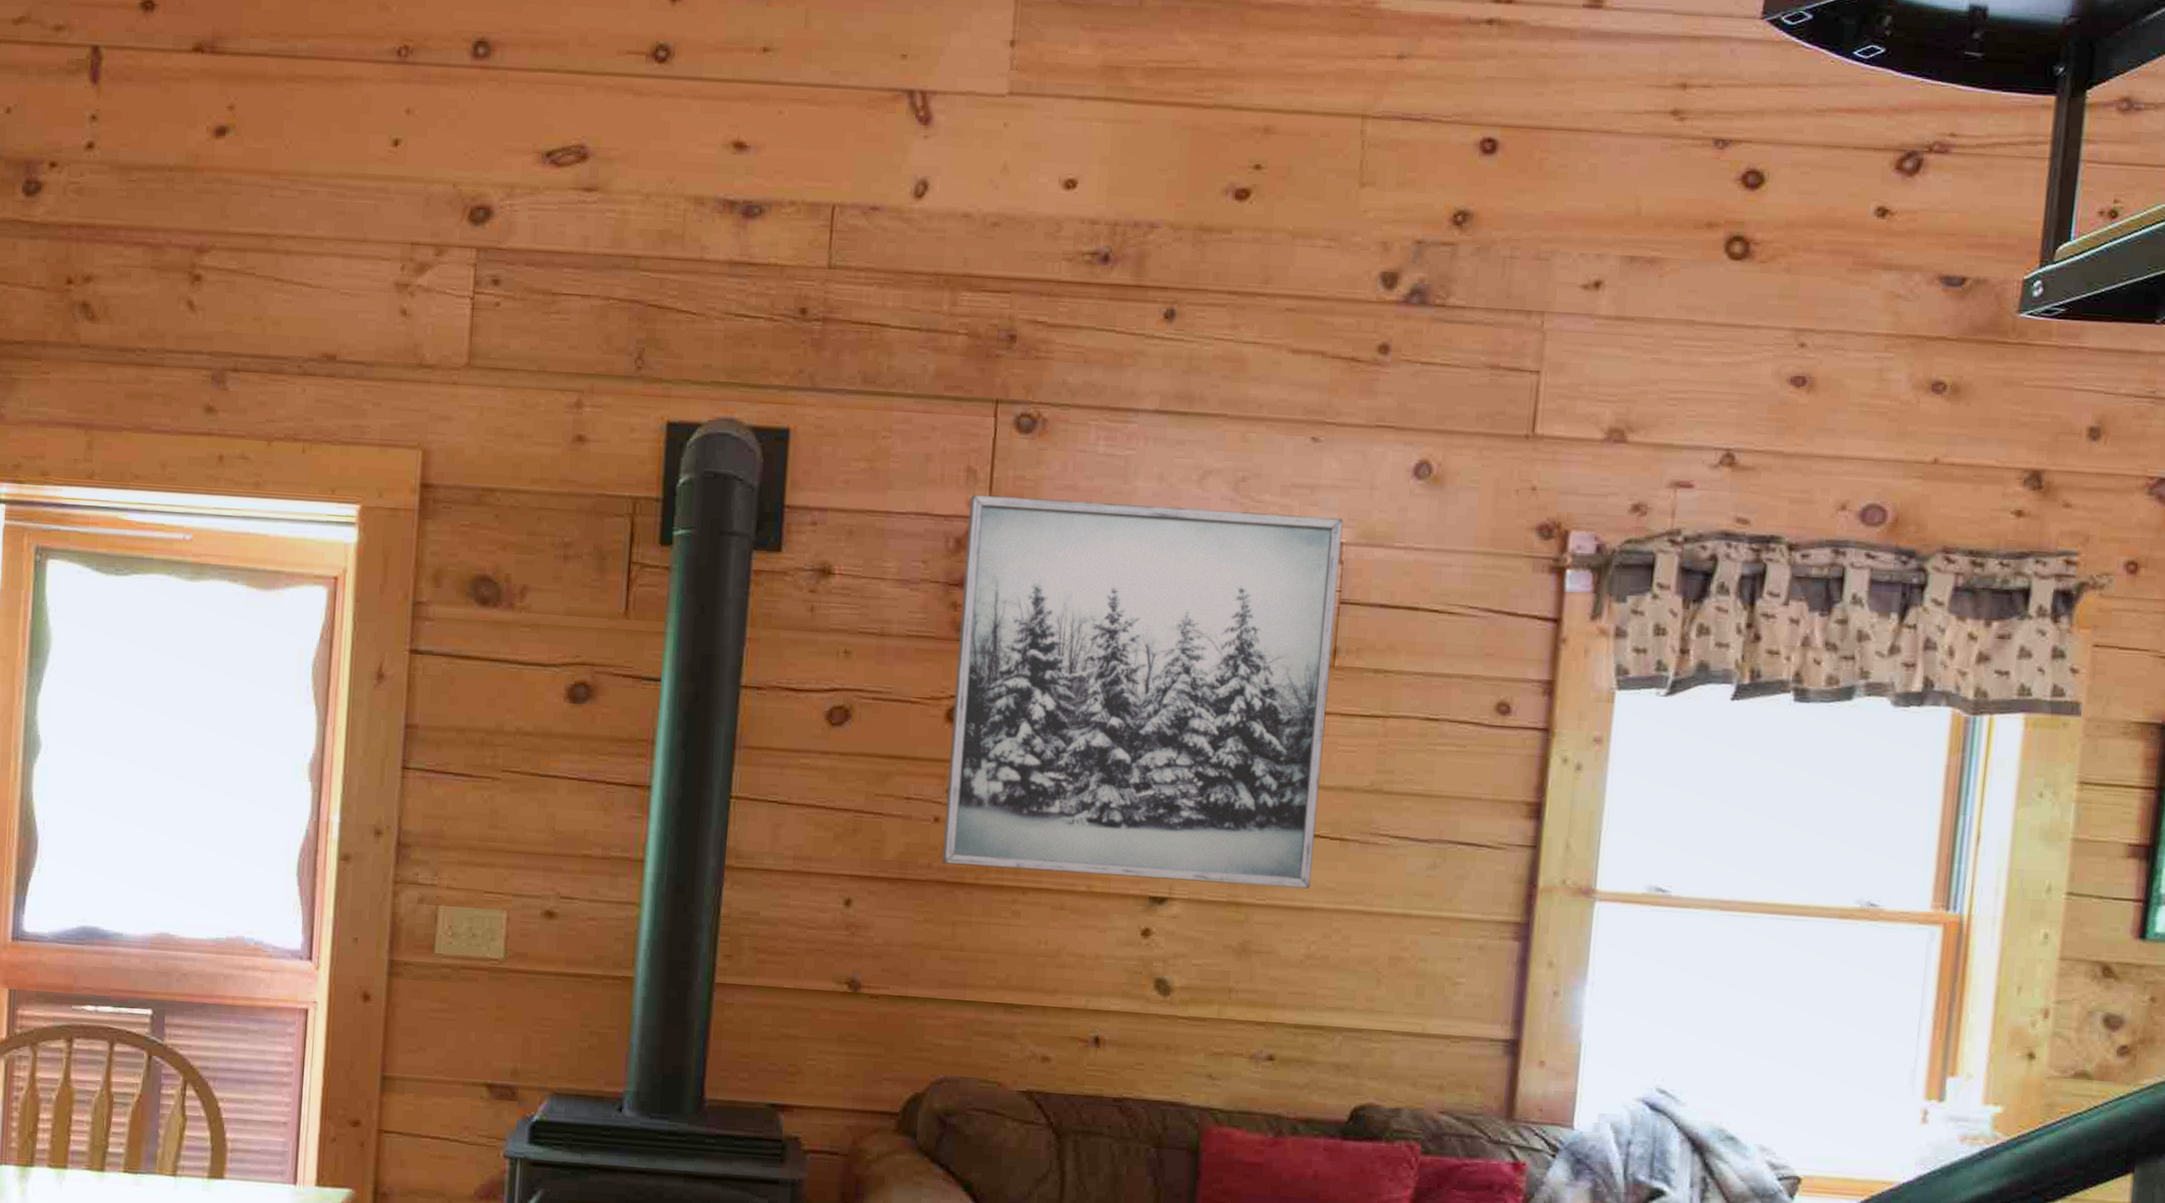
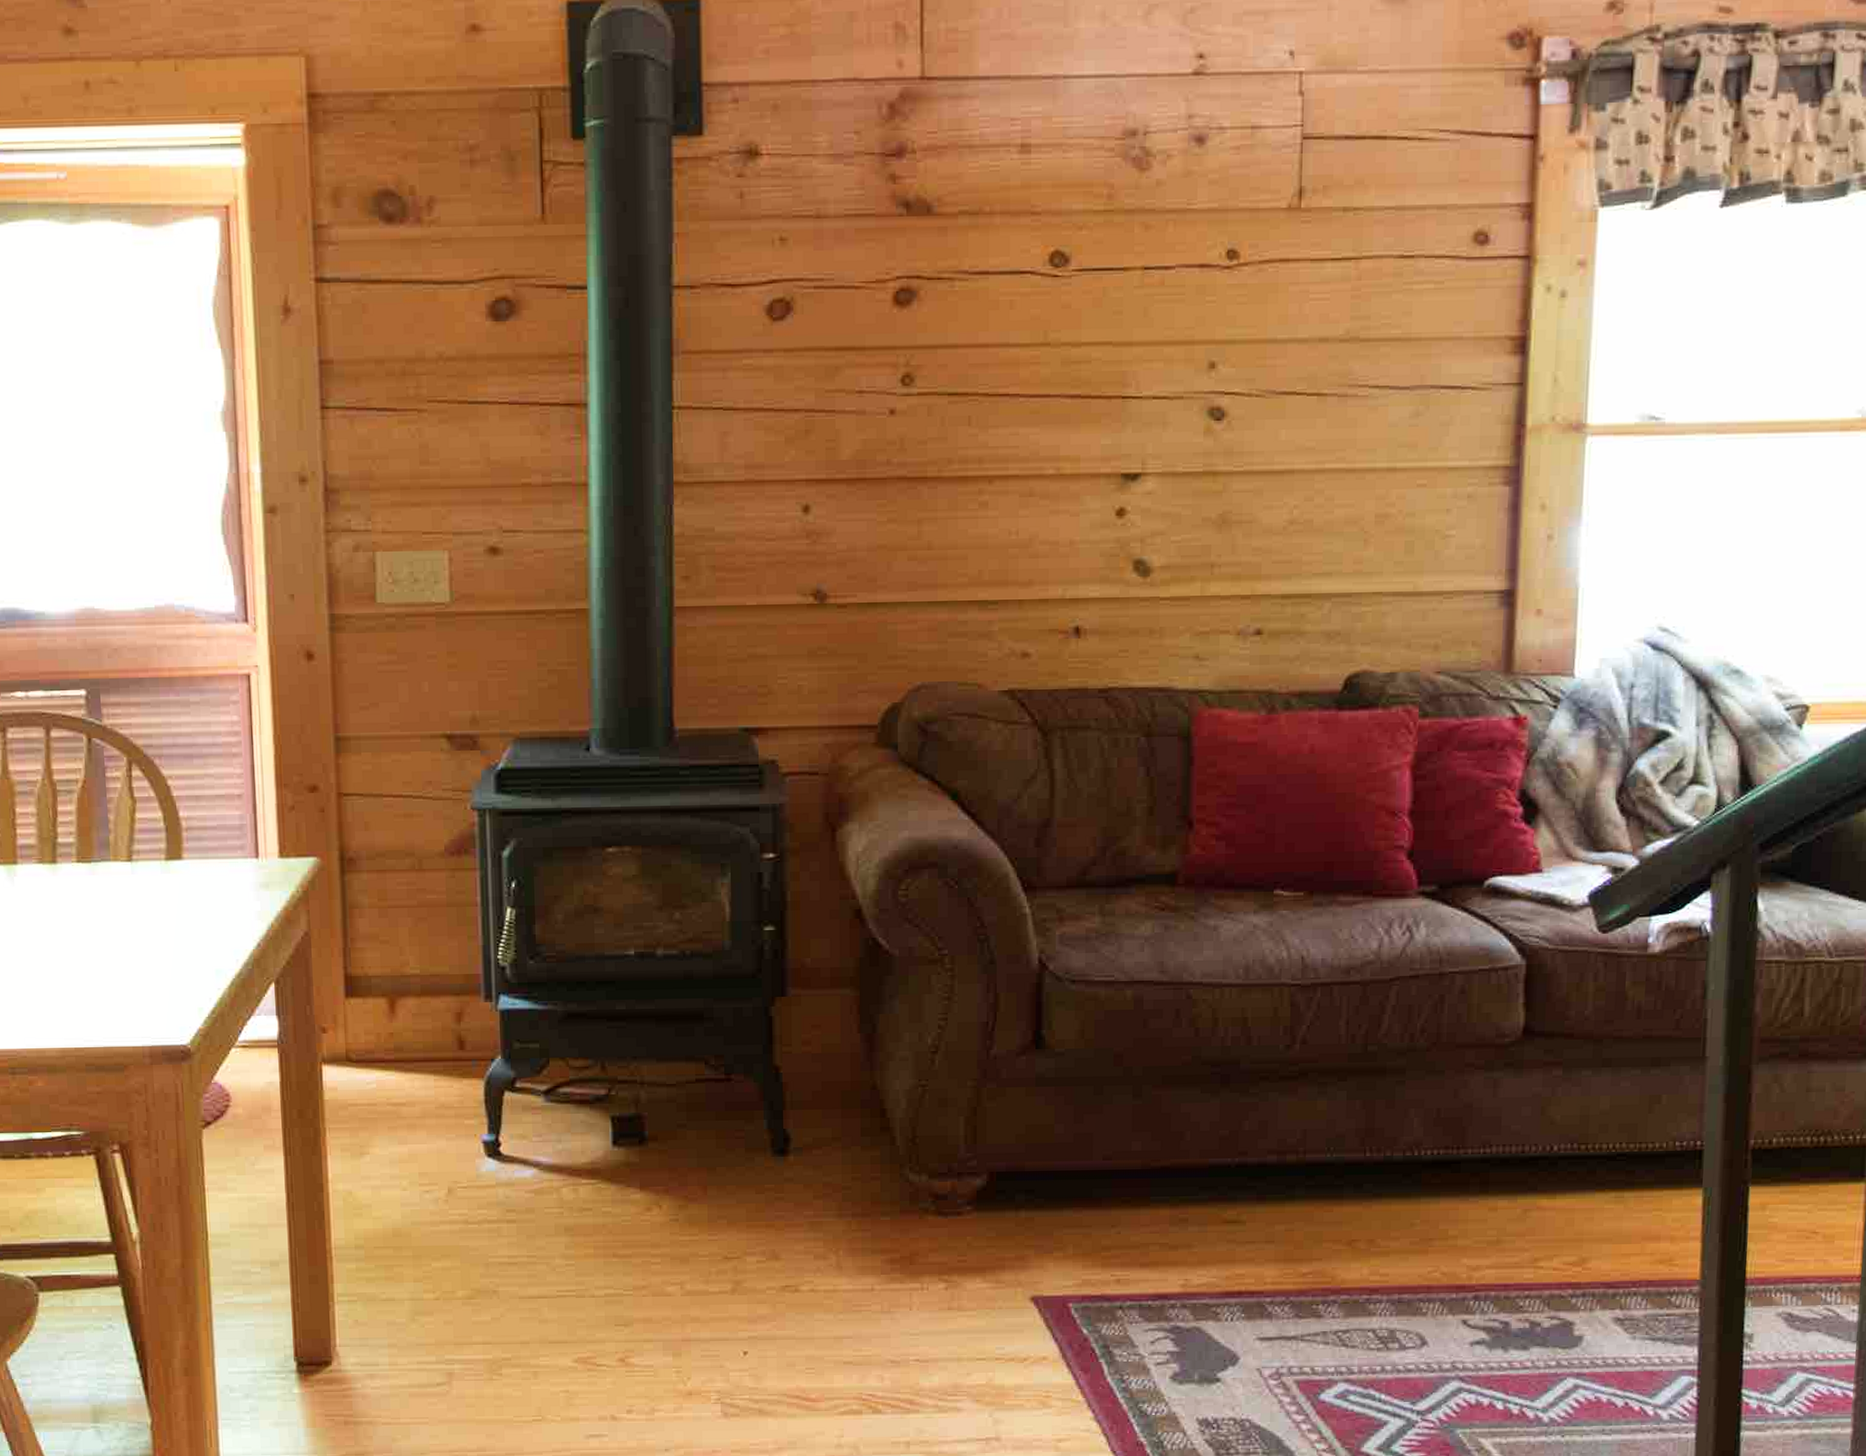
wall art: present [941,494,1344,889] -> none [901,44,1301,459]

